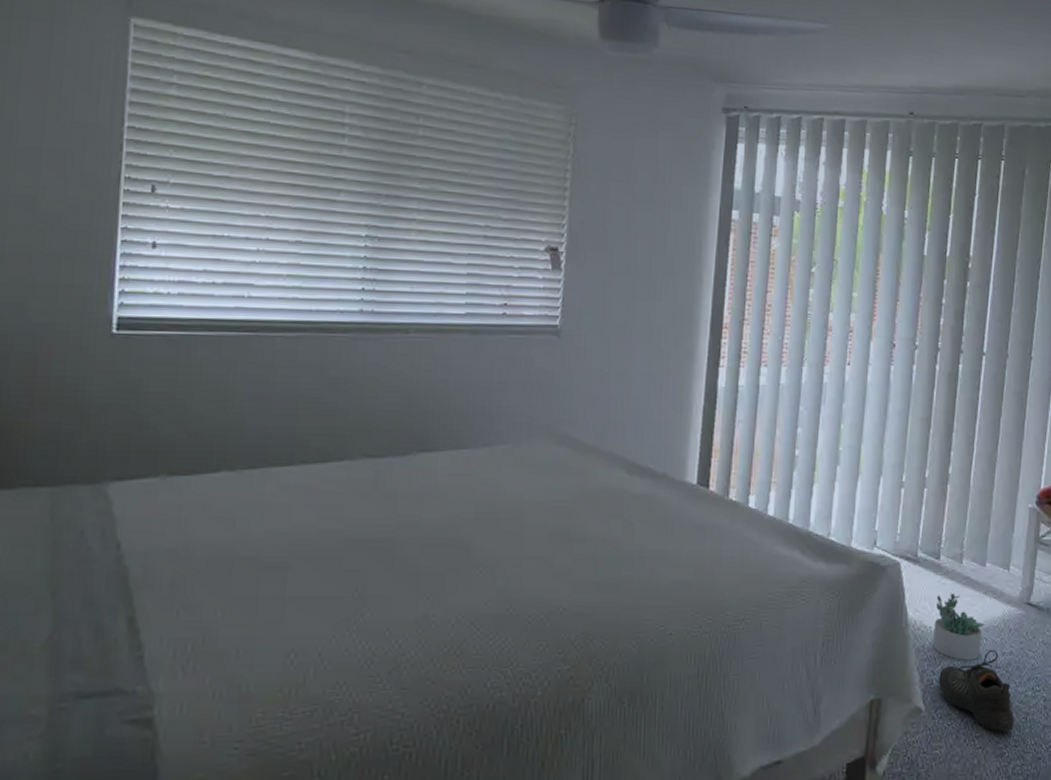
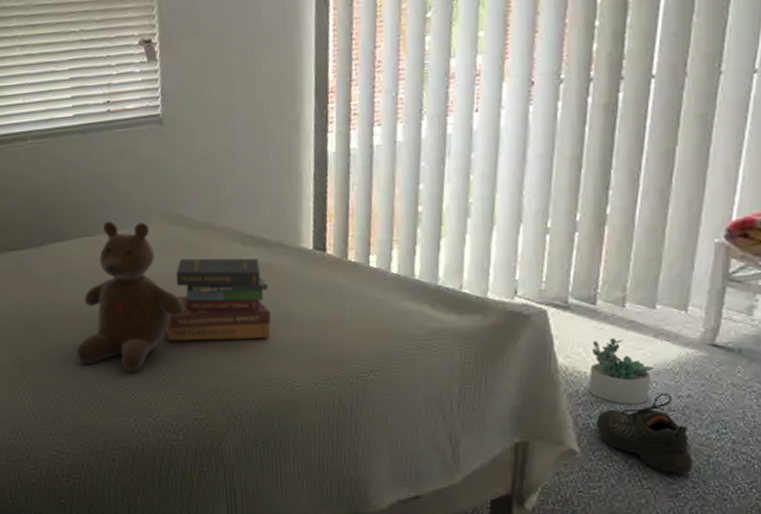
stuffed bear: none [430,433,561,612] -> present [76,221,185,372]
books: none [536,482,650,579] -> present [165,258,272,341]

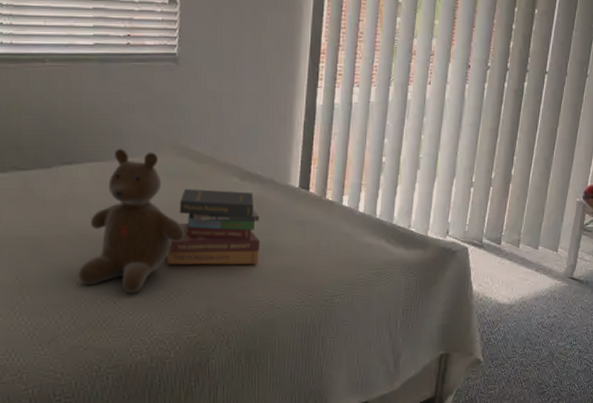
succulent plant: present [588,338,655,404] -> none [492,271,535,323]
shoe: present [595,393,692,473] -> none [495,314,555,376]

